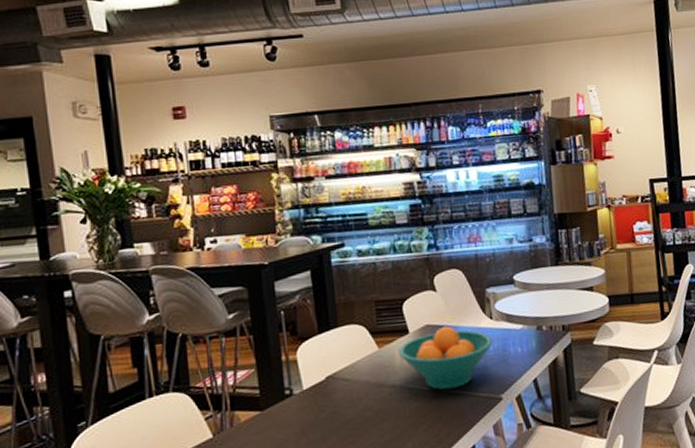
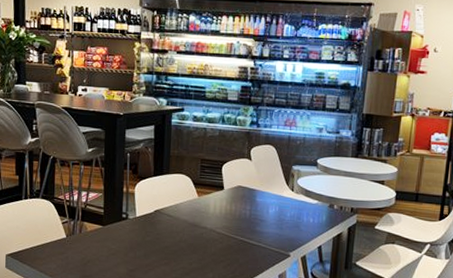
fruit bowl: present [398,326,493,390] -> none [213,189,291,240]

